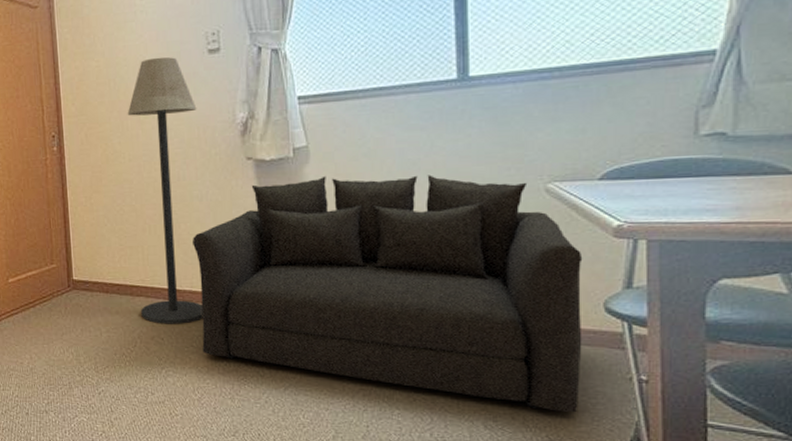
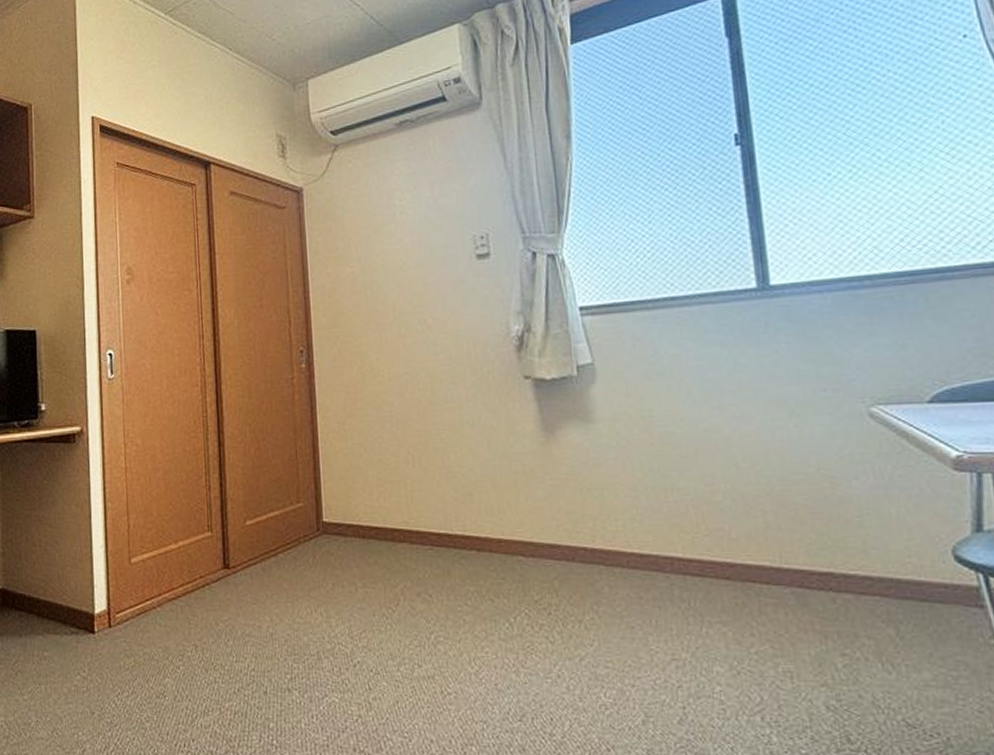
floor lamp: present [127,57,203,324] -> none [386,262,479,577]
loveseat: present [193,175,583,412] -> none [464,396,937,688]

